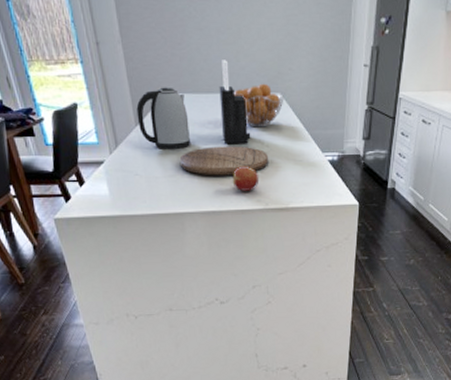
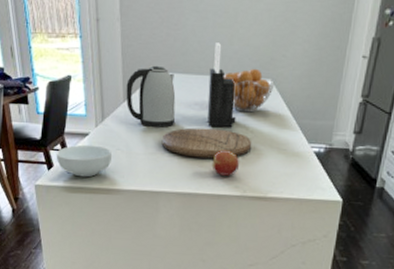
cereal bowl: none [72,172,131,206] -> present [56,144,112,178]

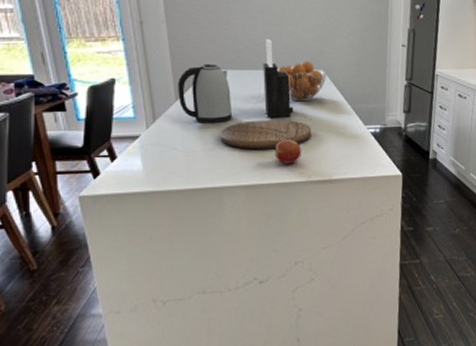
cereal bowl: present [56,144,112,178] -> none [102,147,167,182]

